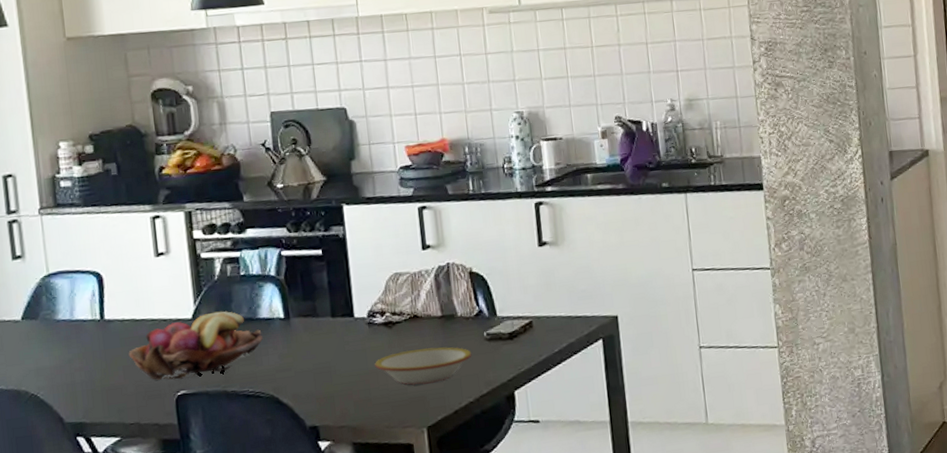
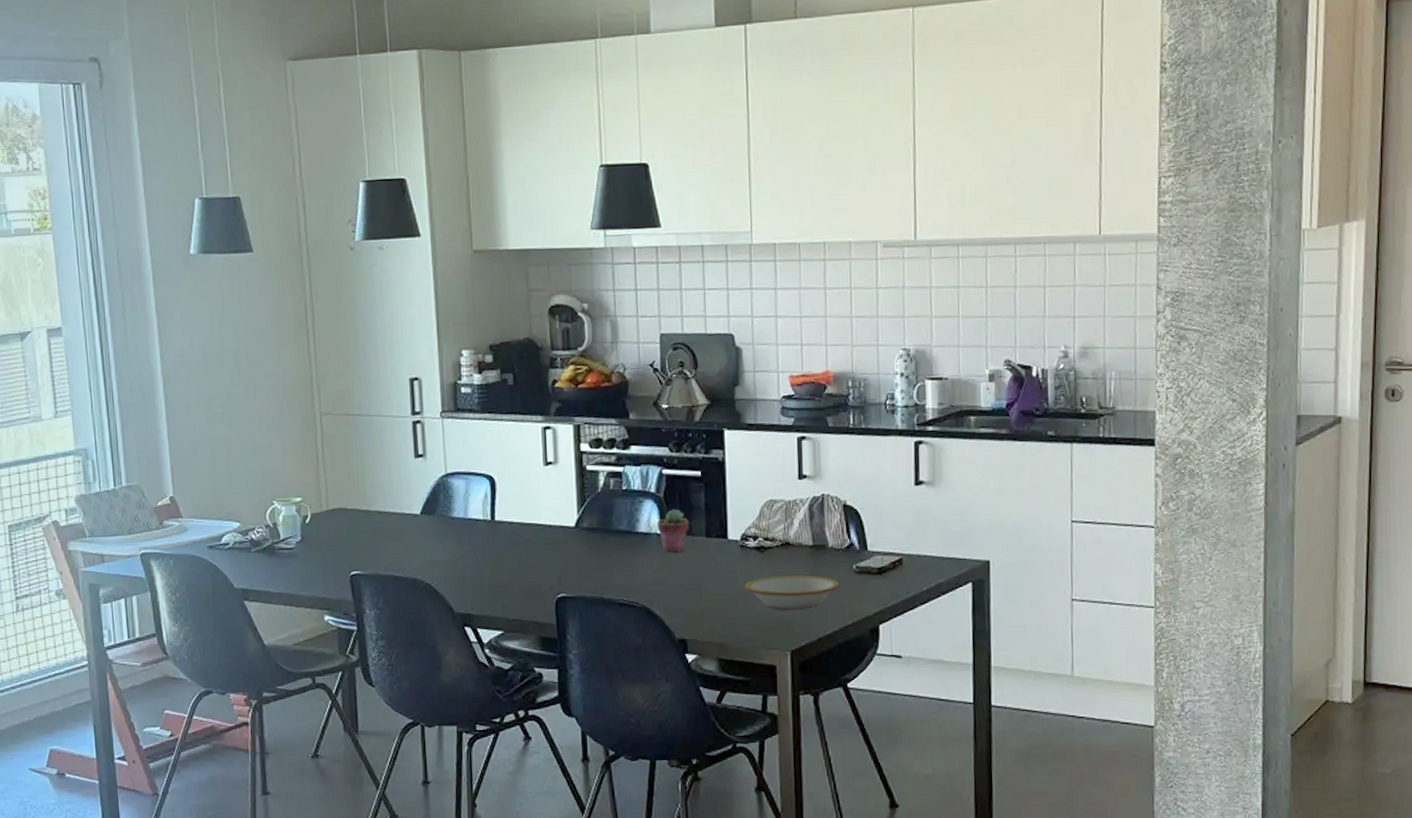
fruit basket: present [128,311,263,380] -> none [515,522,639,583]
potted succulent: none [279,291,313,337] -> present [657,509,689,553]

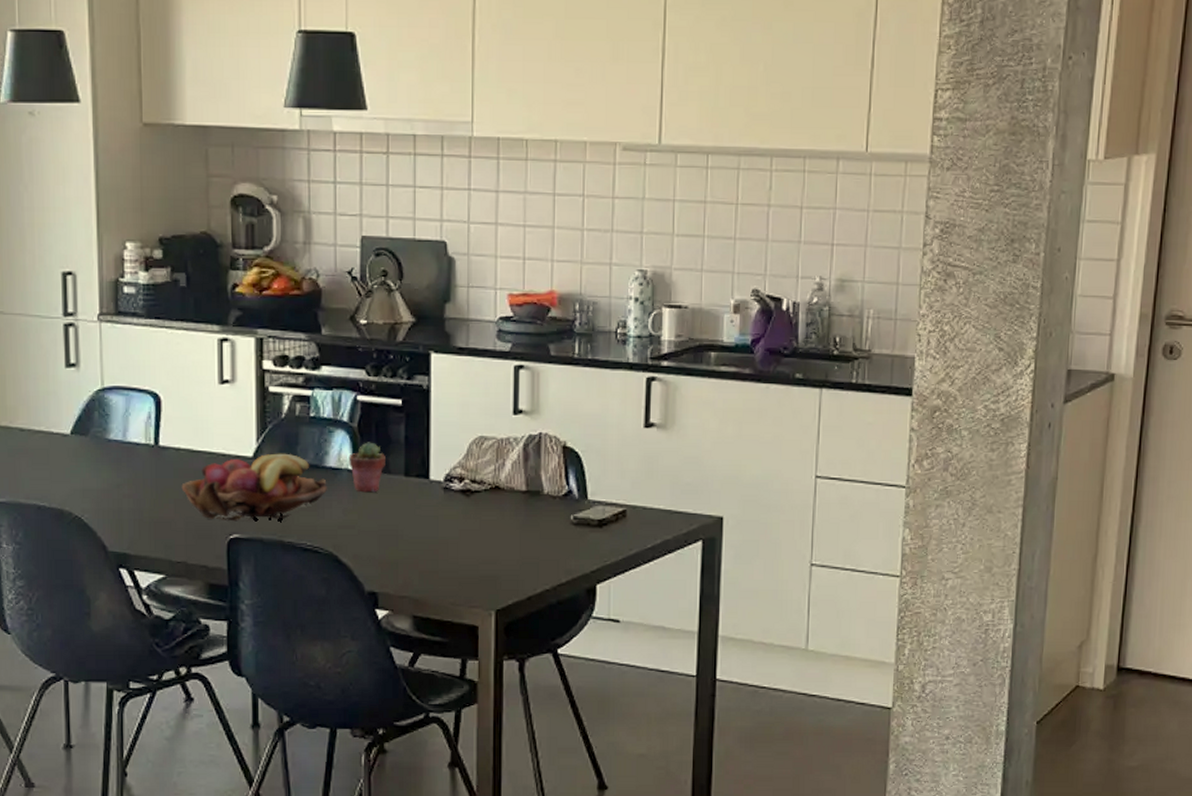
fruit basket: none [515,522,639,583] -> present [181,453,327,522]
bowl: present [744,574,840,610] -> none [446,523,555,563]

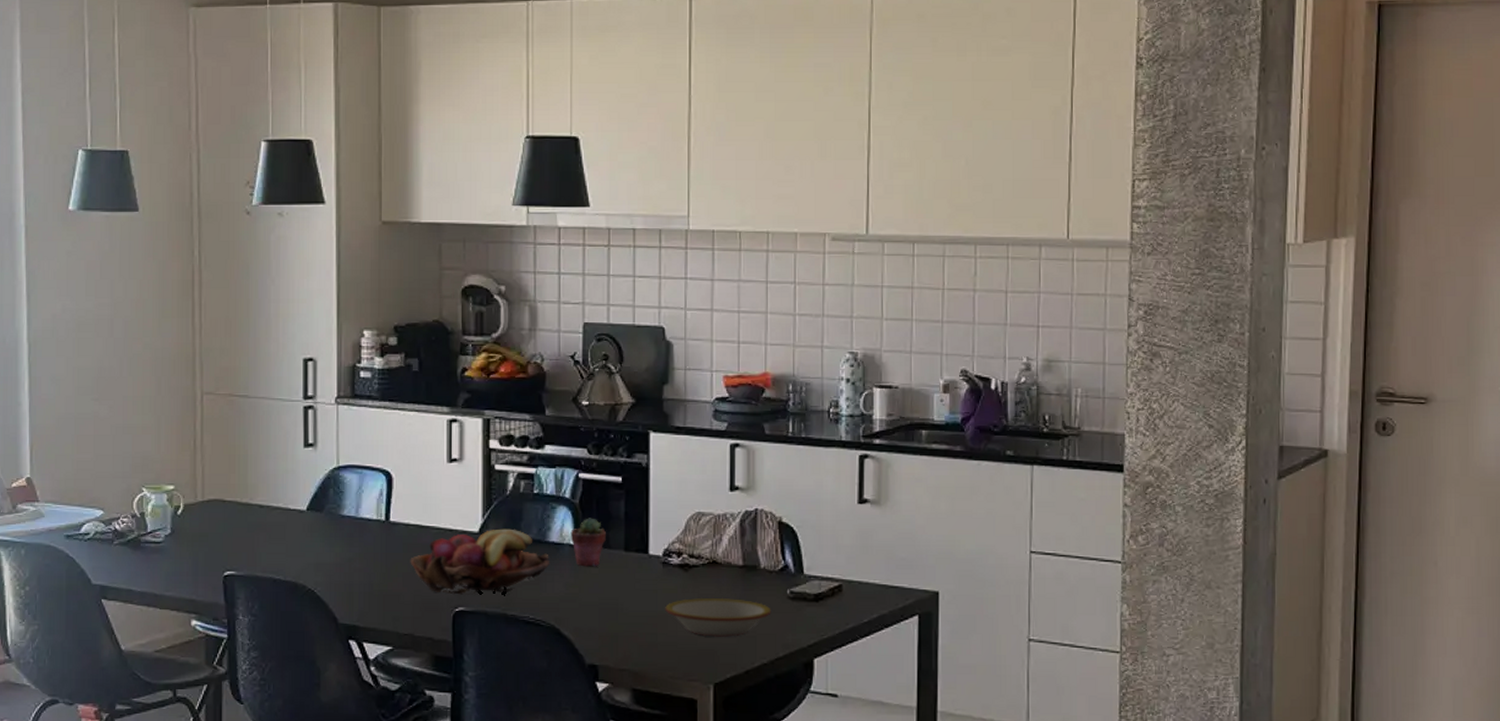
bowl: none [446,523,555,563] -> present [665,597,772,637]

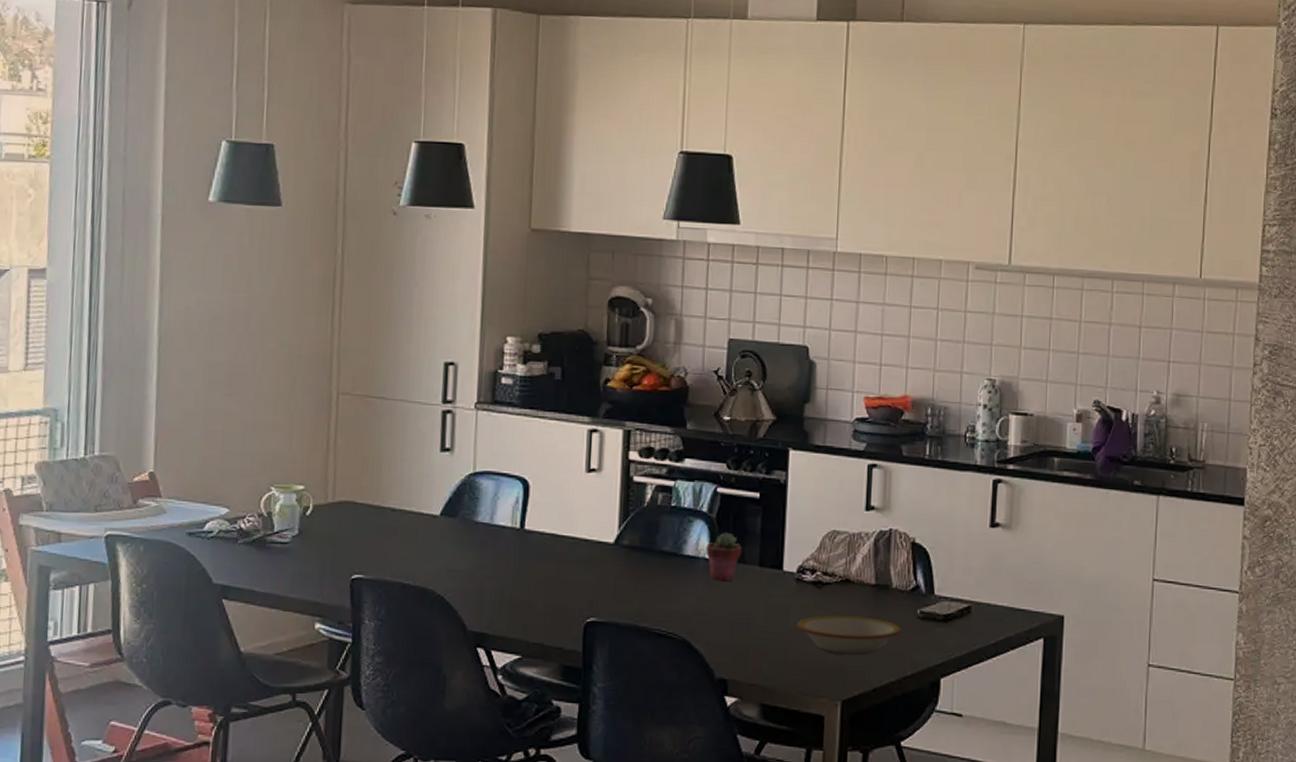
fruit basket: present [410,528,549,595] -> none [543,540,684,606]

